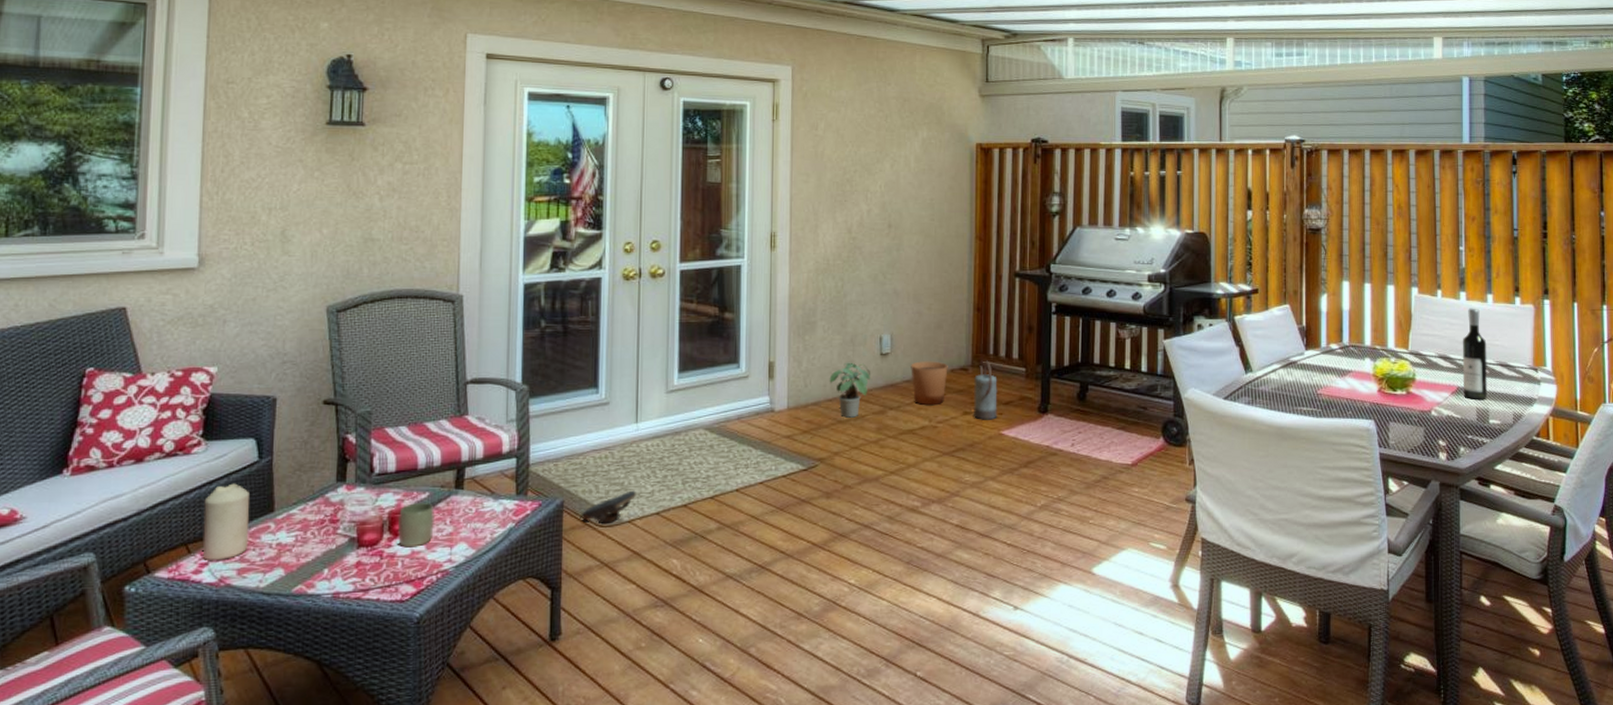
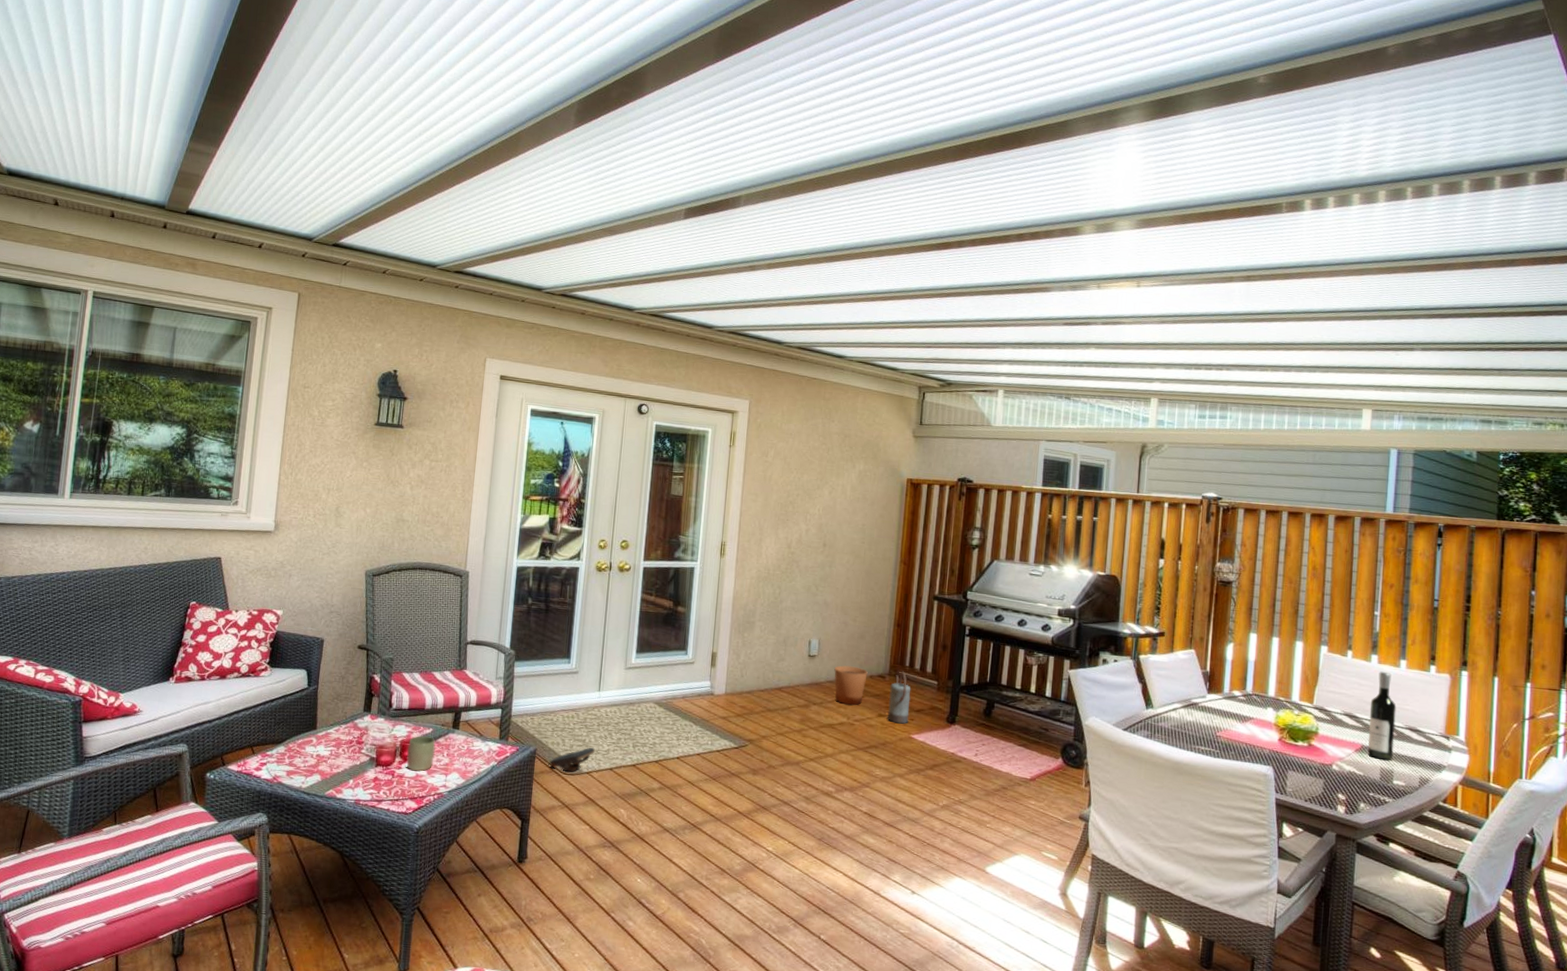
candle: present [202,483,250,561] -> none [262,703,300,763]
potted plant: present [829,362,870,418] -> none [762,659,799,708]

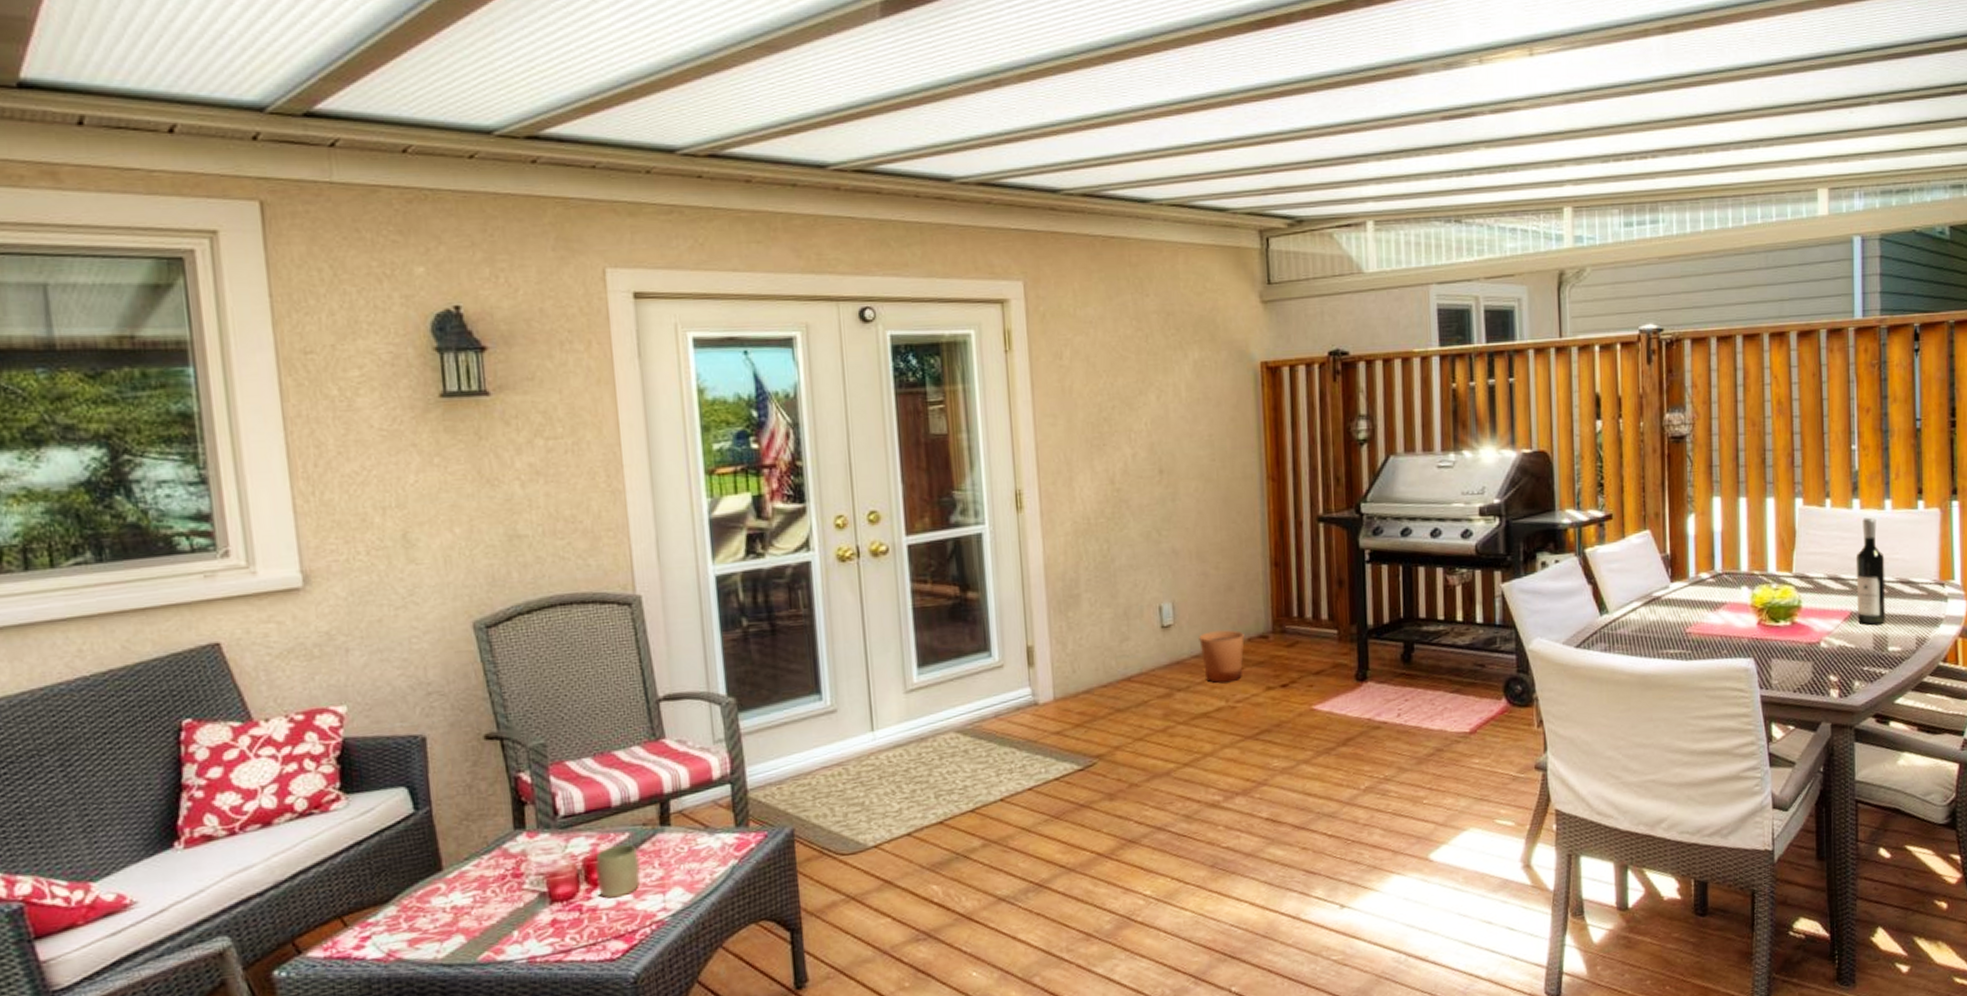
flip-flop: present [549,747,596,772] -> none [816,810,882,851]
watering can: present [887,671,911,724] -> none [1276,624,1307,695]

